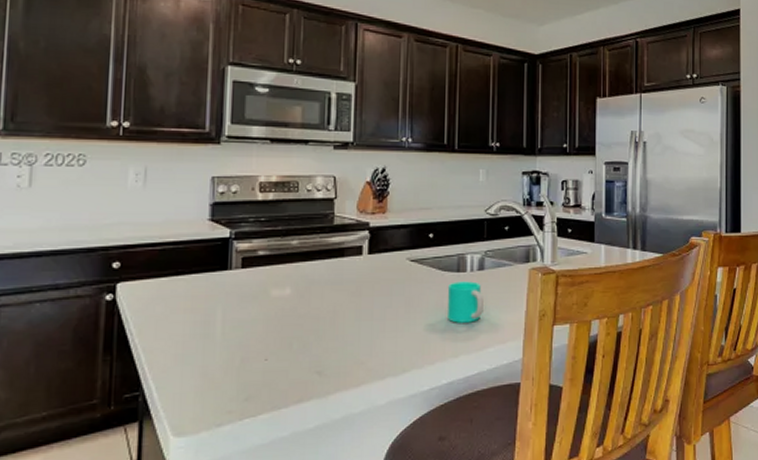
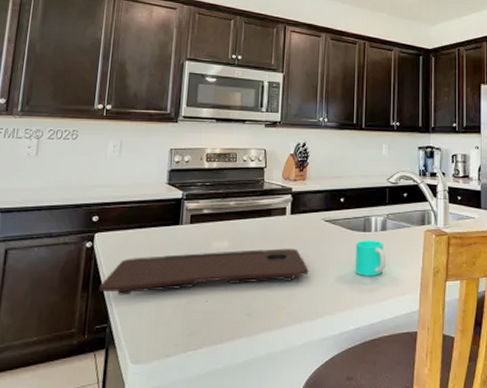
cutting board: none [127,294,392,358] -> present [99,248,309,296]

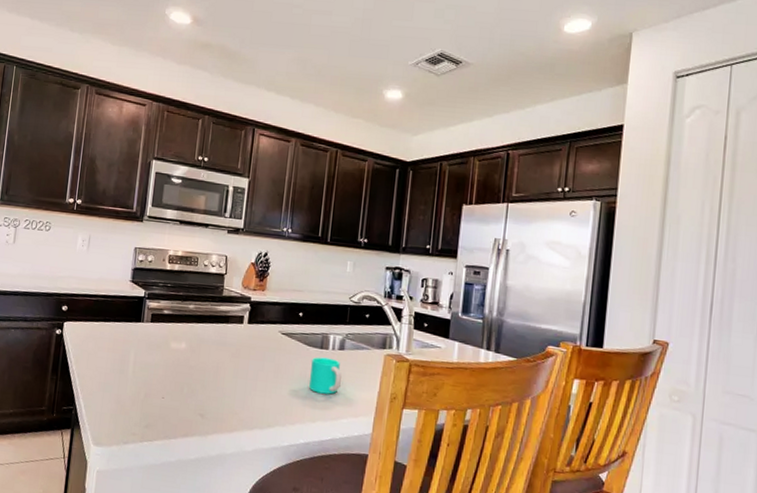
cutting board: present [99,248,309,296] -> none [67,348,263,389]

